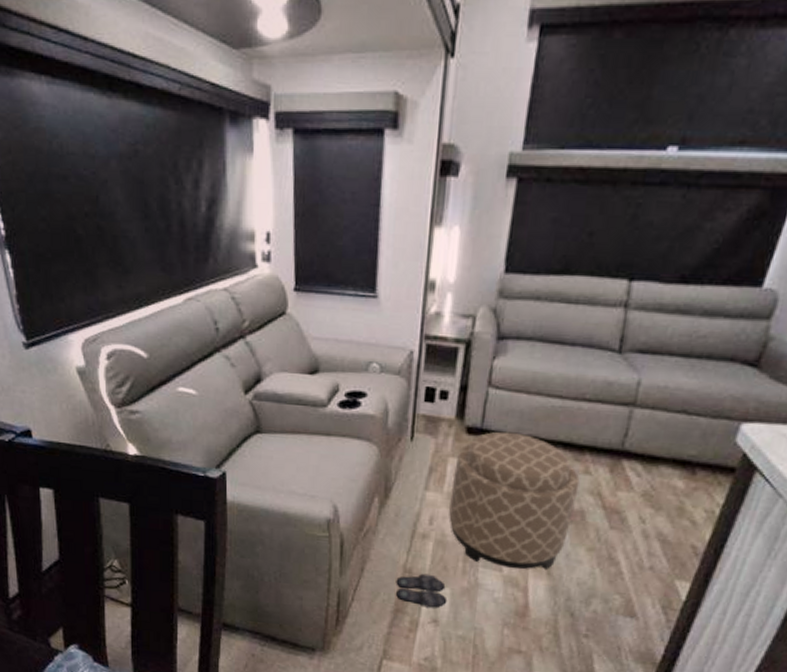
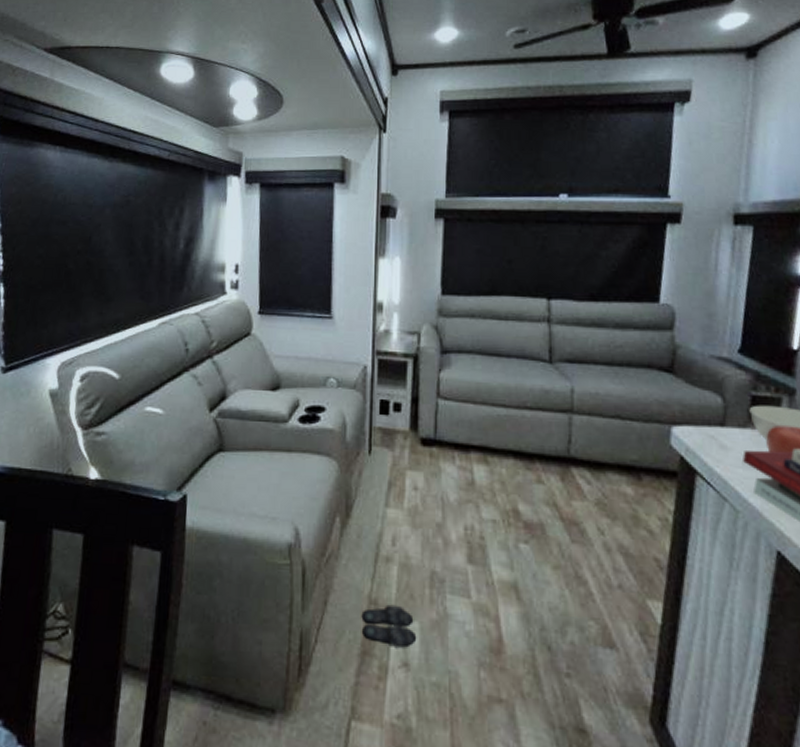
ottoman: present [449,431,580,569] -> none [411,442,534,595]

